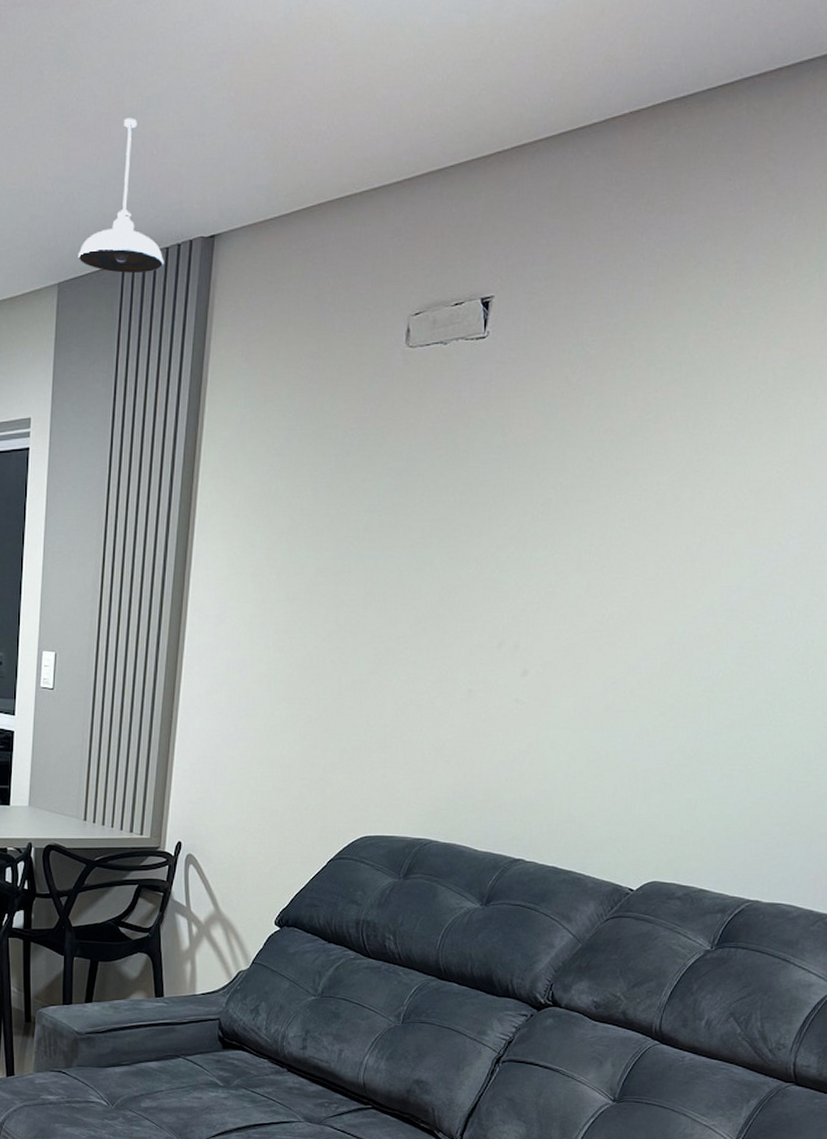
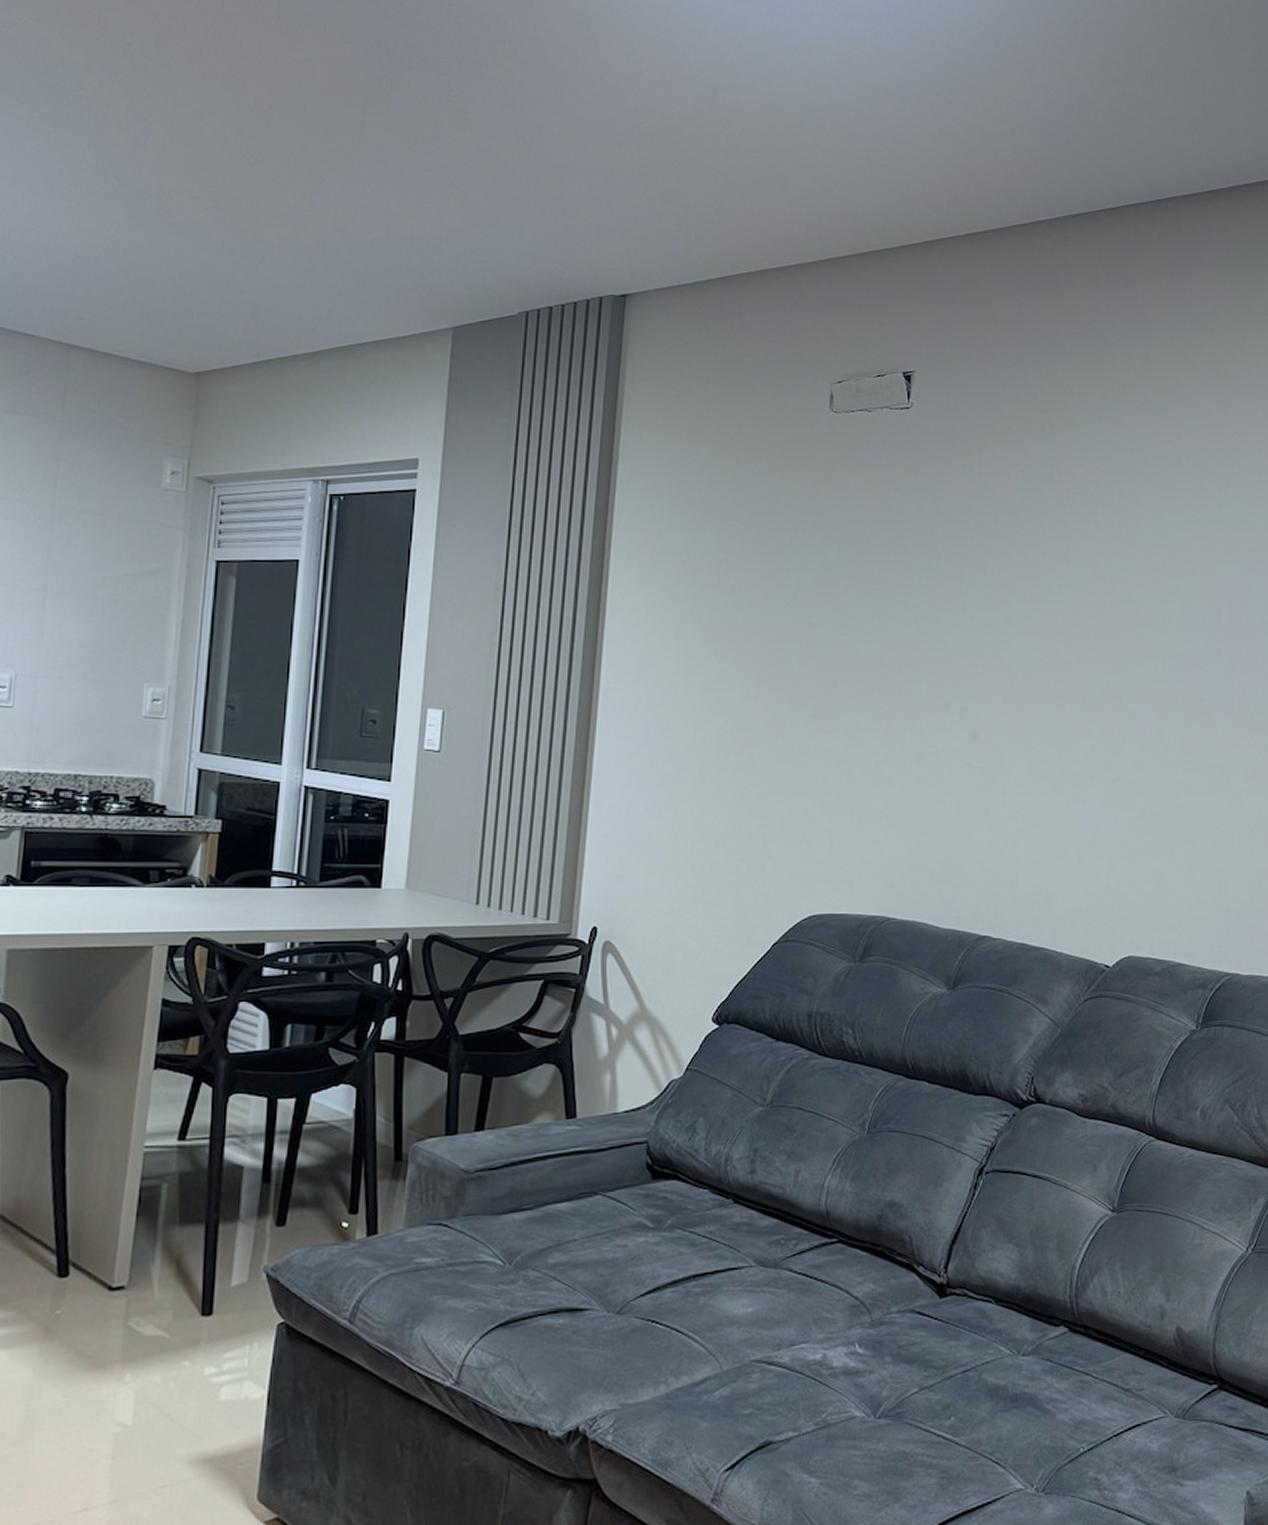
pendant light: present [78,118,164,273] -> none [476,180,572,324]

